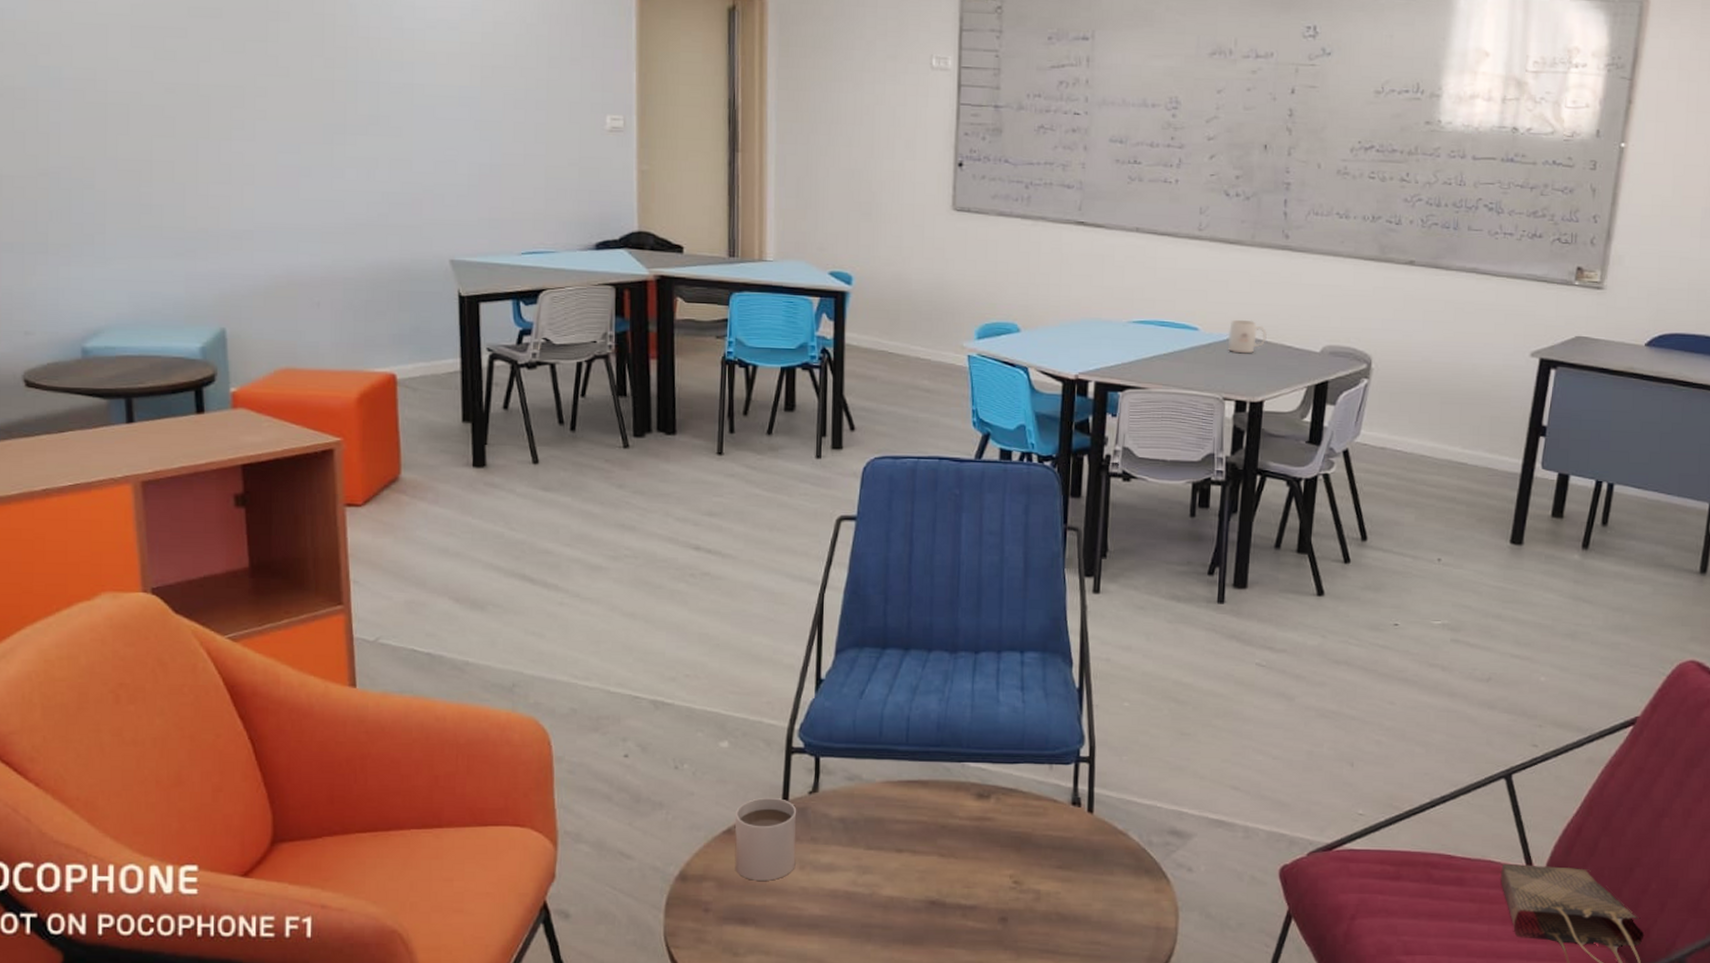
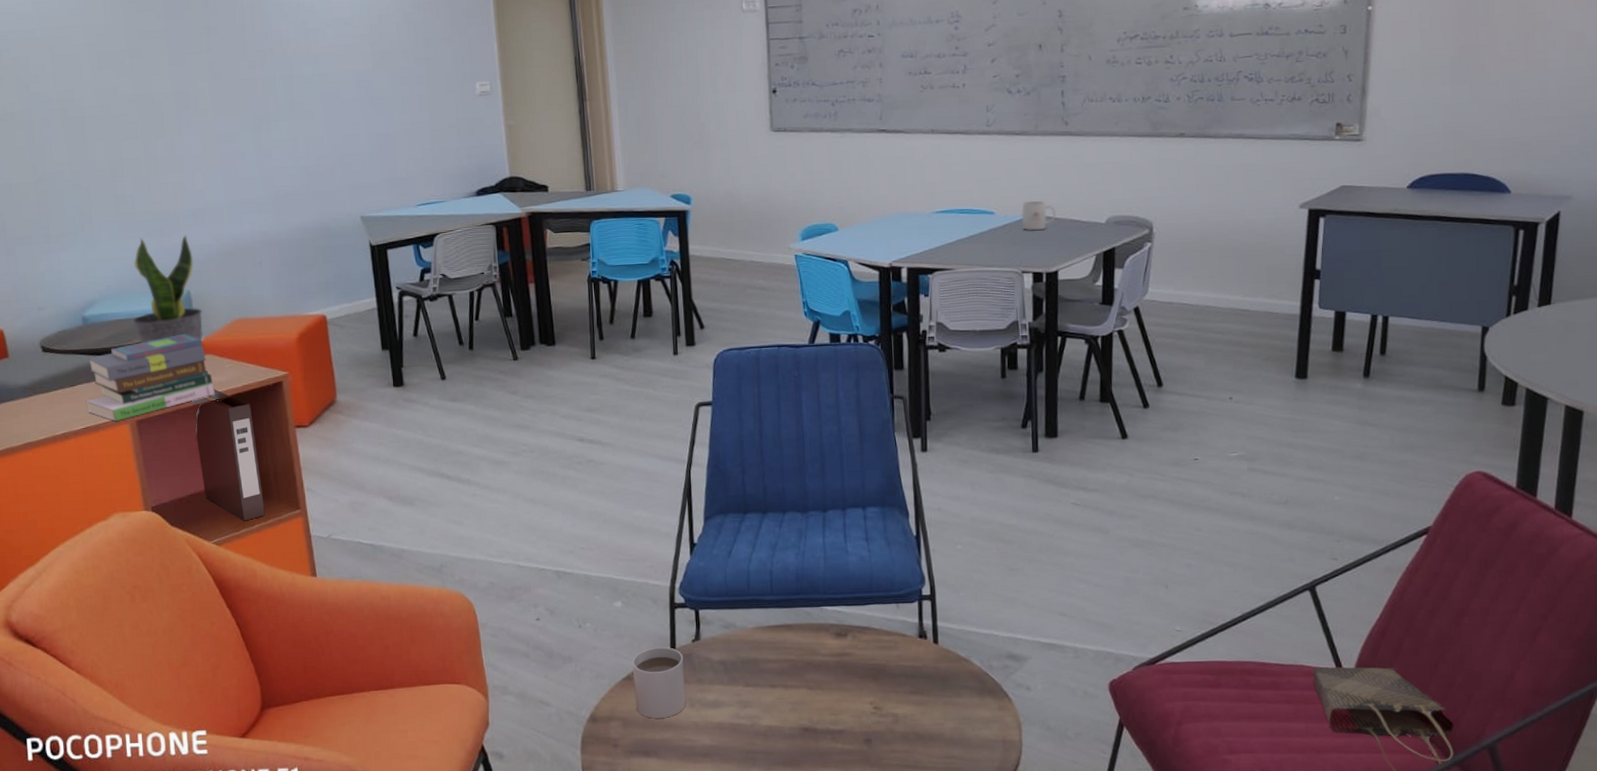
books: none [77,380,246,481] -> present [85,333,215,422]
potted plant: none [147,258,240,400] -> present [132,235,203,348]
binder: none [215,450,299,614] -> present [191,388,266,521]

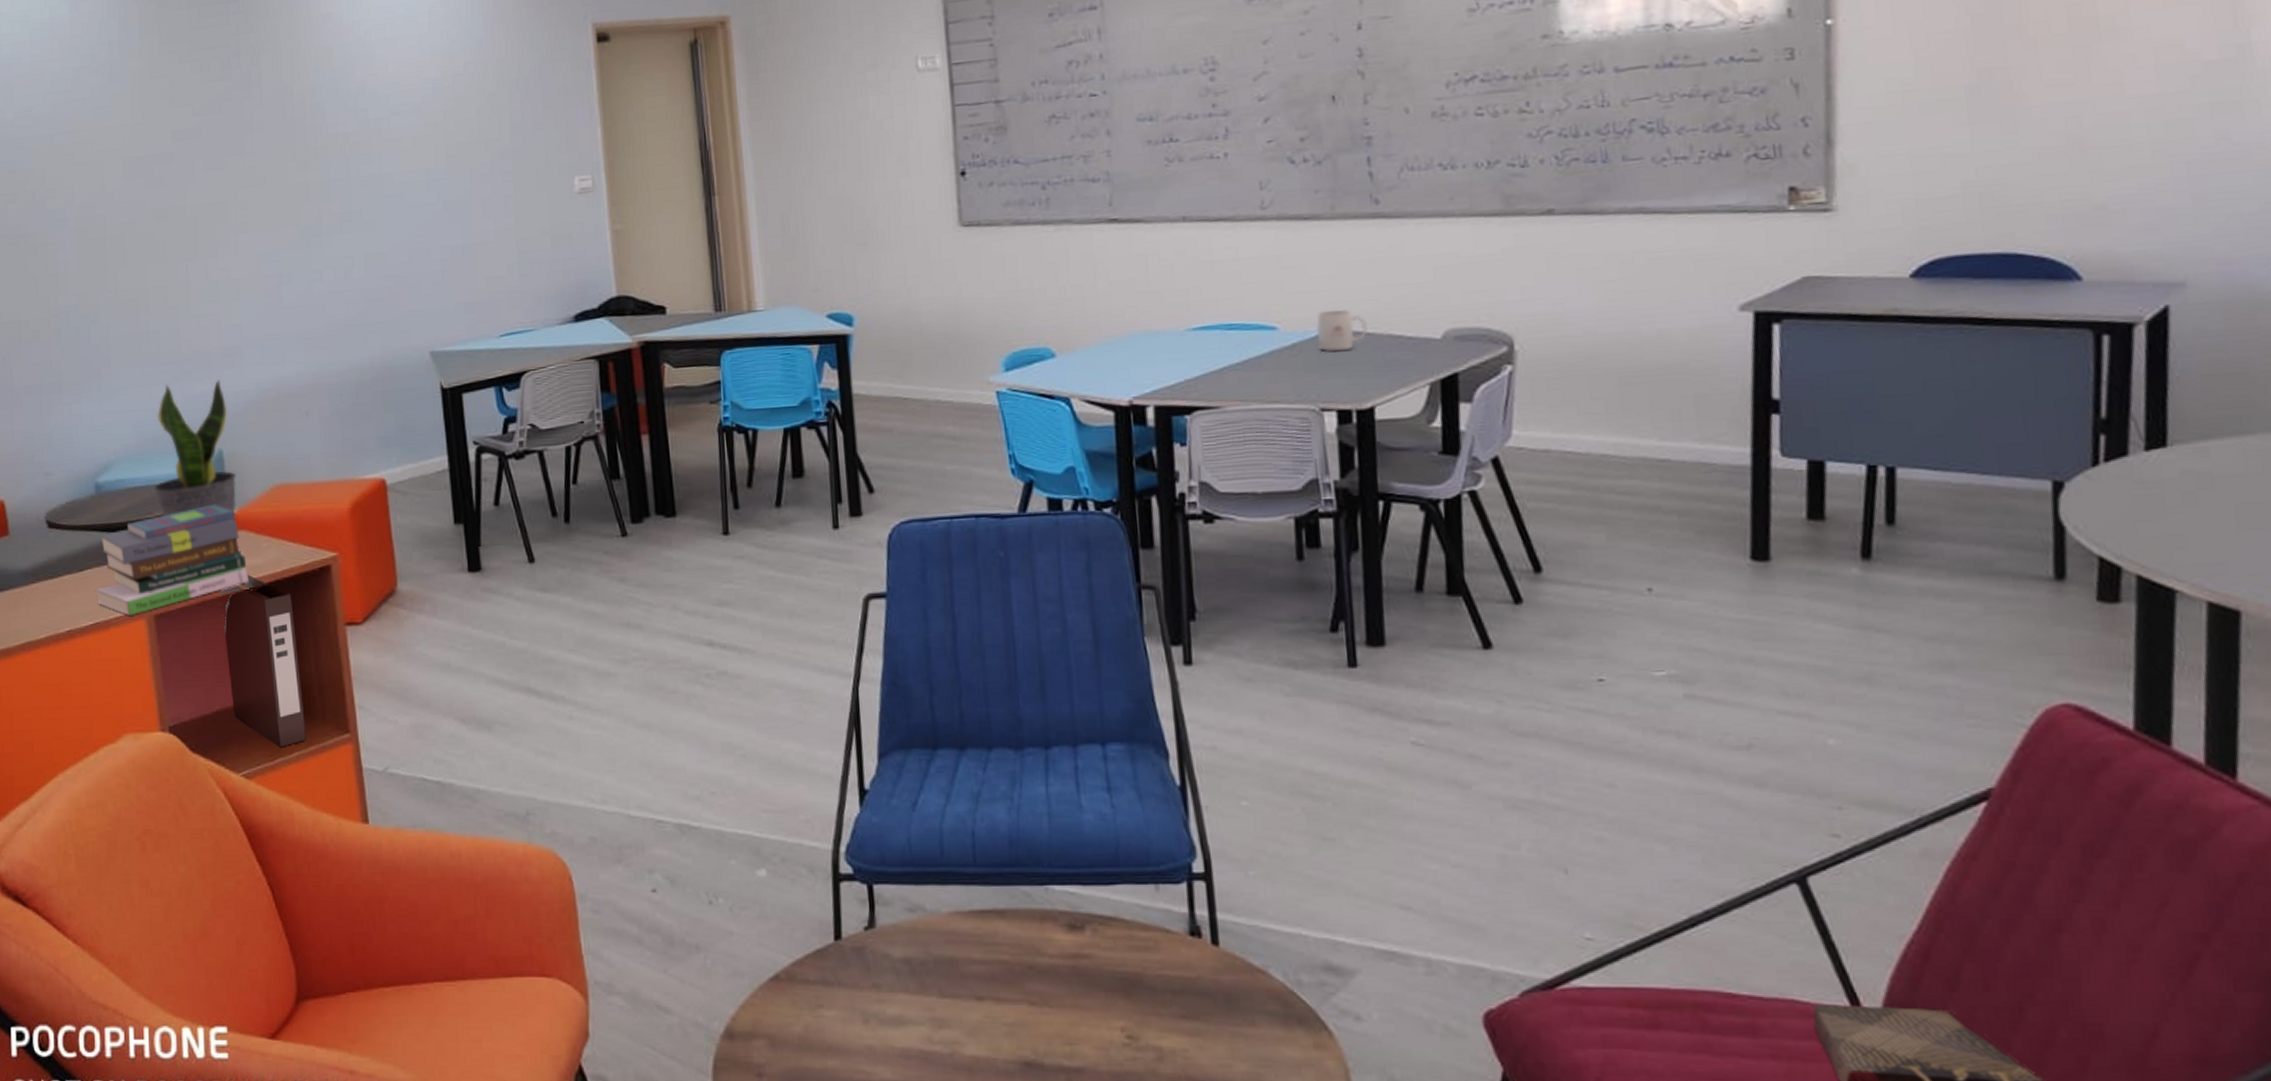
mug: present [632,646,686,719] -> none [781,935,858,1038]

